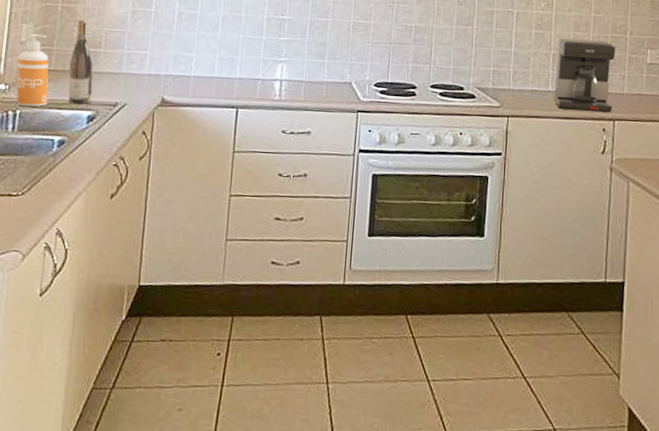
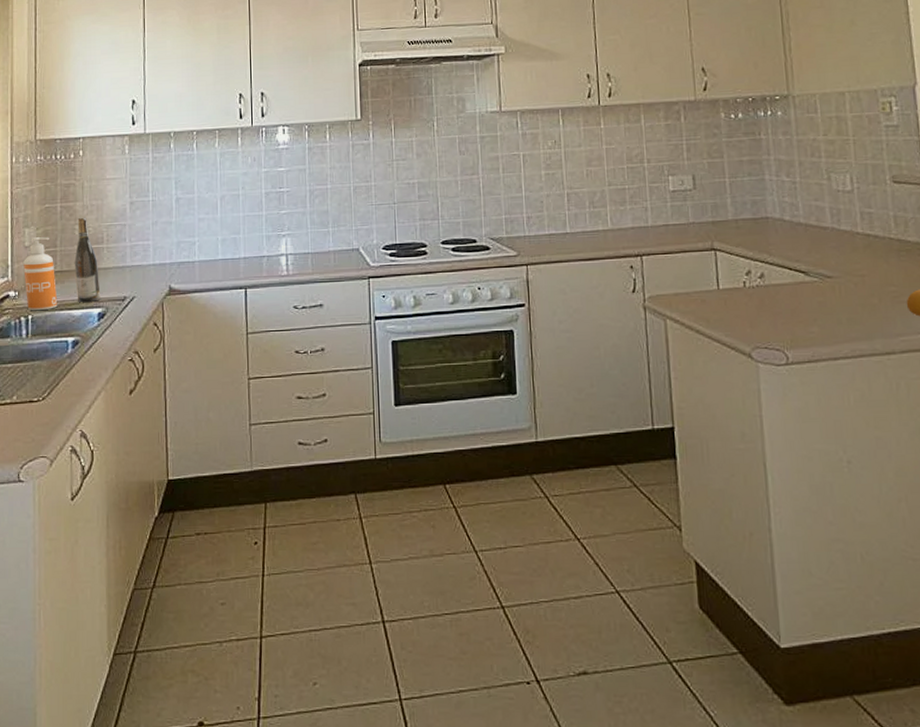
coffee maker: present [553,38,616,114] -> none [571,173,638,251]

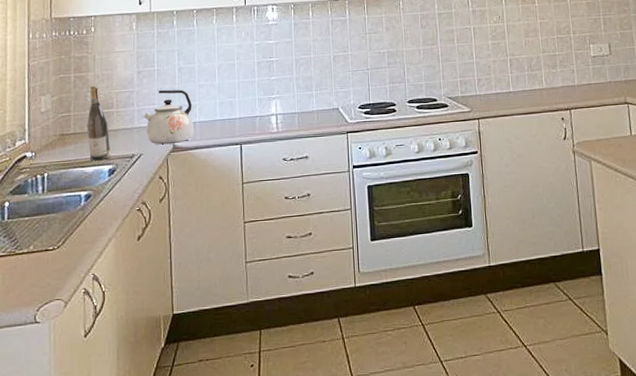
soap dispenser: present [23,237,58,311] -> none [40,103,72,170]
kettle: none [136,223,194,287] -> present [143,89,195,145]

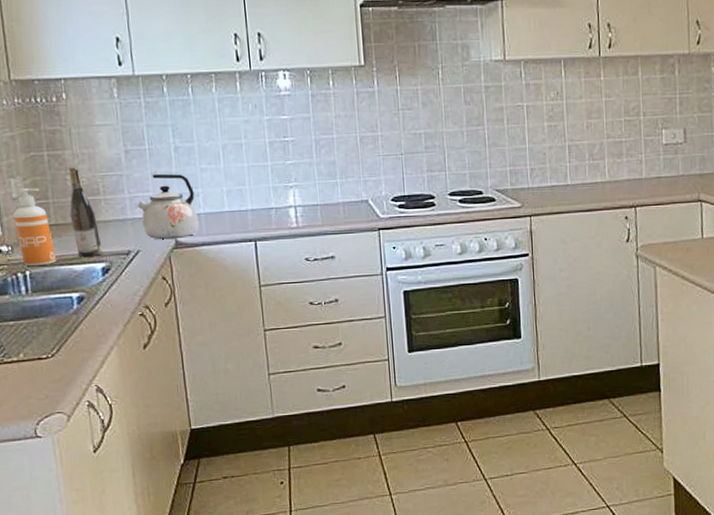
soap dispenser: none [40,103,72,170] -> present [13,188,57,267]

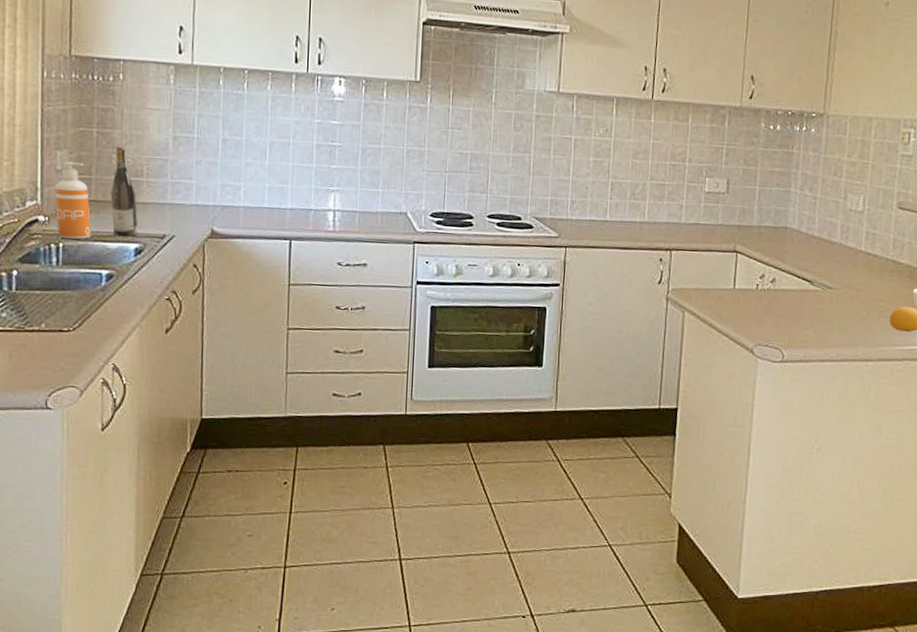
kettle: present [137,173,200,240] -> none [178,162,238,229]

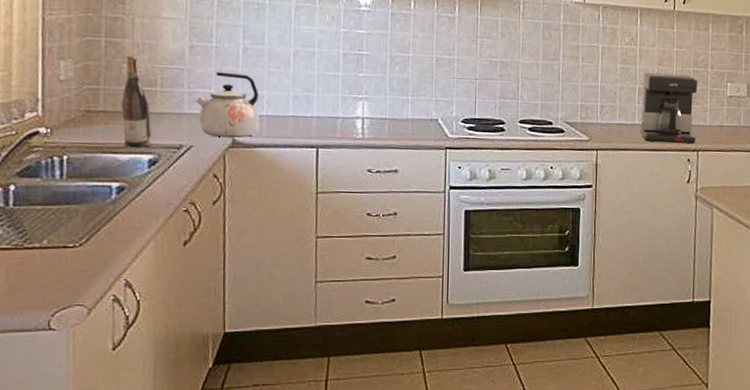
soap dispenser: present [54,161,92,240] -> none [58,71,100,152]
kettle: none [178,162,238,229] -> present [195,71,261,139]
coffee maker: none [611,165,675,243] -> present [640,72,698,145]

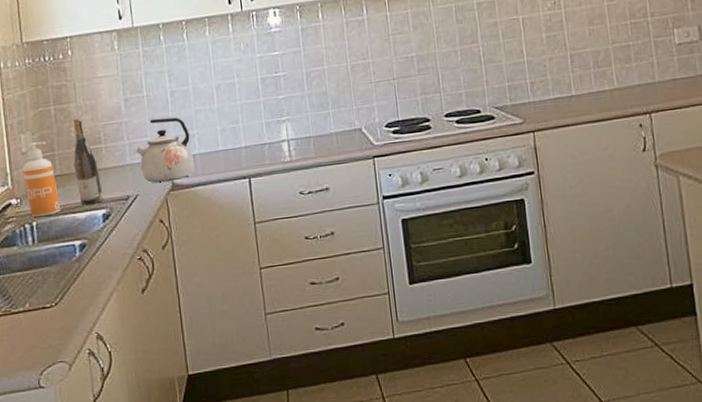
soap dispenser: none [58,71,100,152] -> present [22,141,61,218]
coffee maker: present [640,72,698,145] -> none [573,29,646,114]

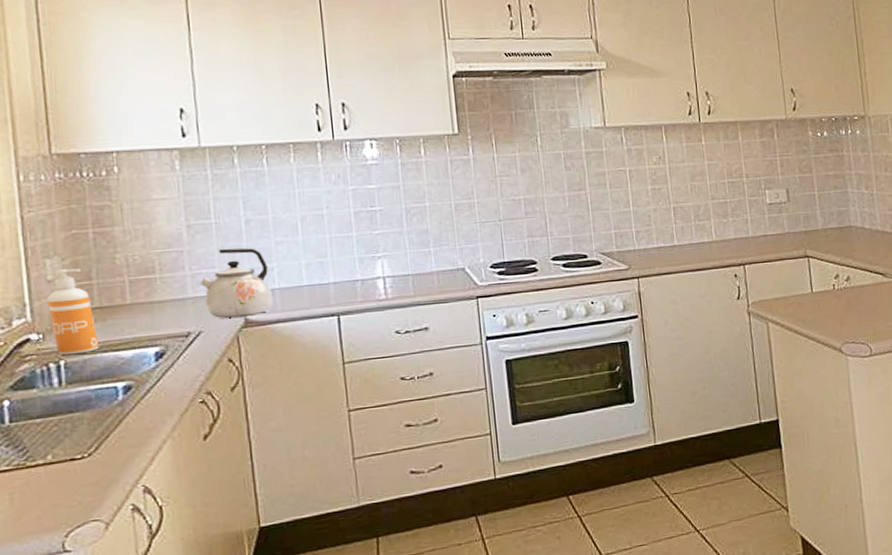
wine bottle: present [72,118,104,205] -> none [117,244,157,342]

